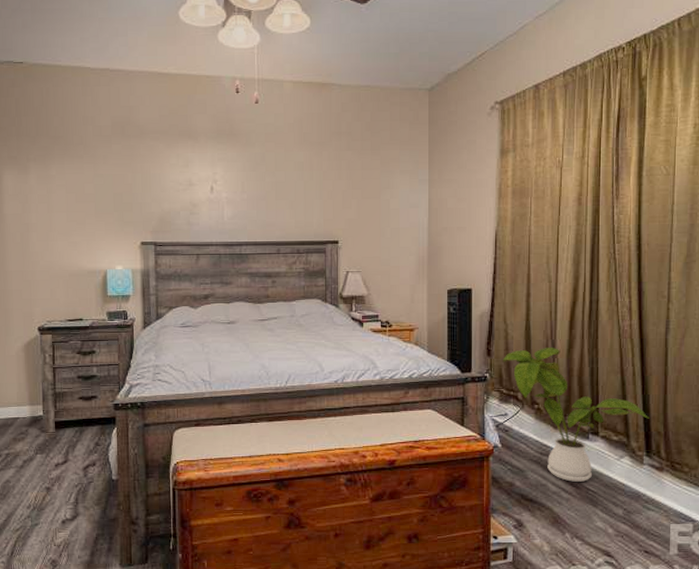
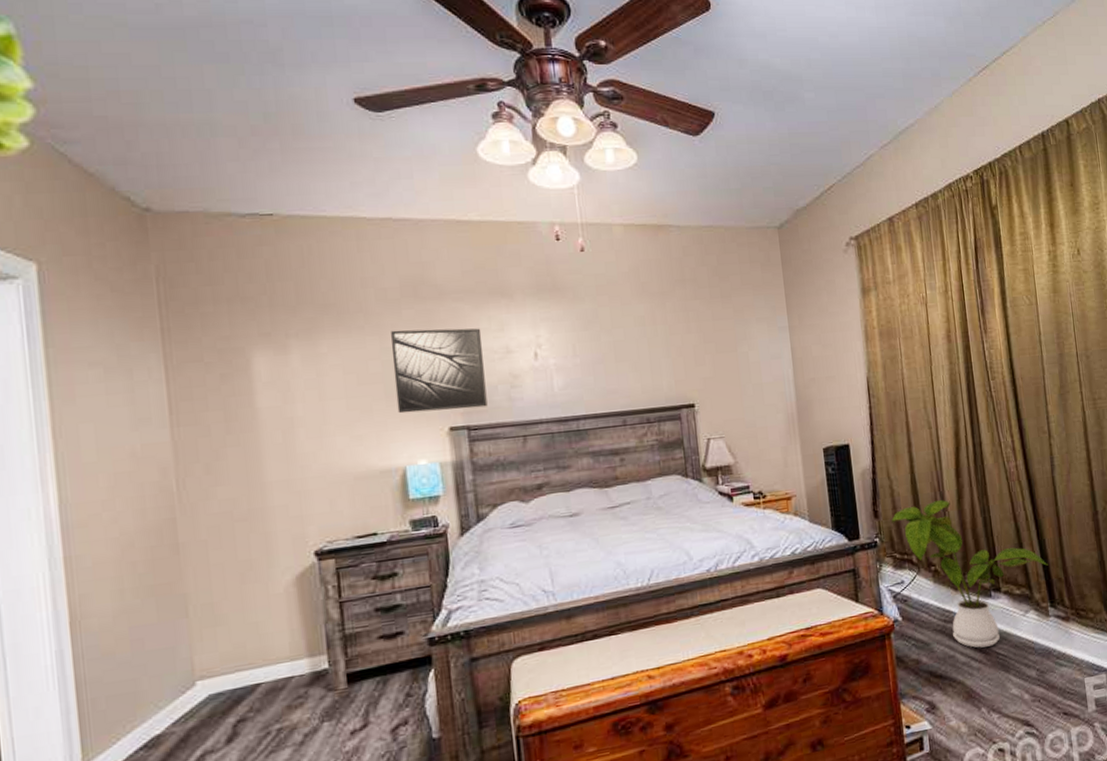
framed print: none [102,161,171,228] -> present [391,328,488,414]

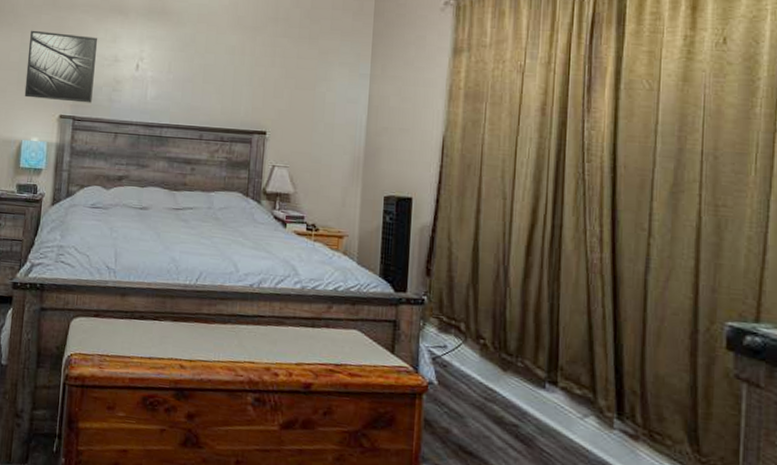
house plant: present [891,499,1048,648] -> none [444,273,622,440]

